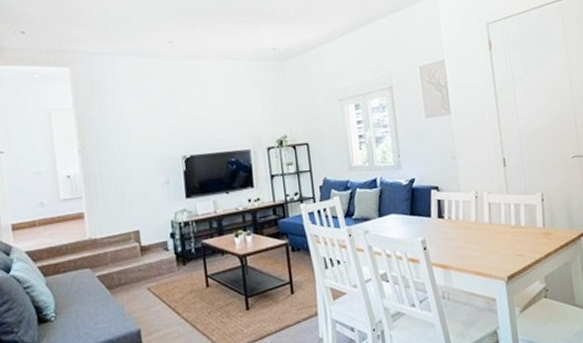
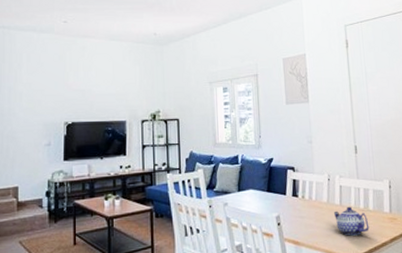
teapot: none [482,224,522,255] -> present [333,206,370,236]

